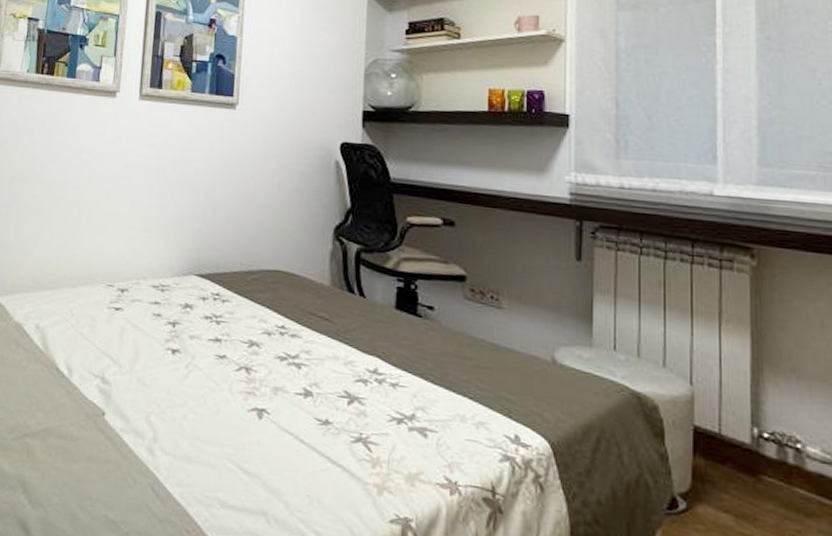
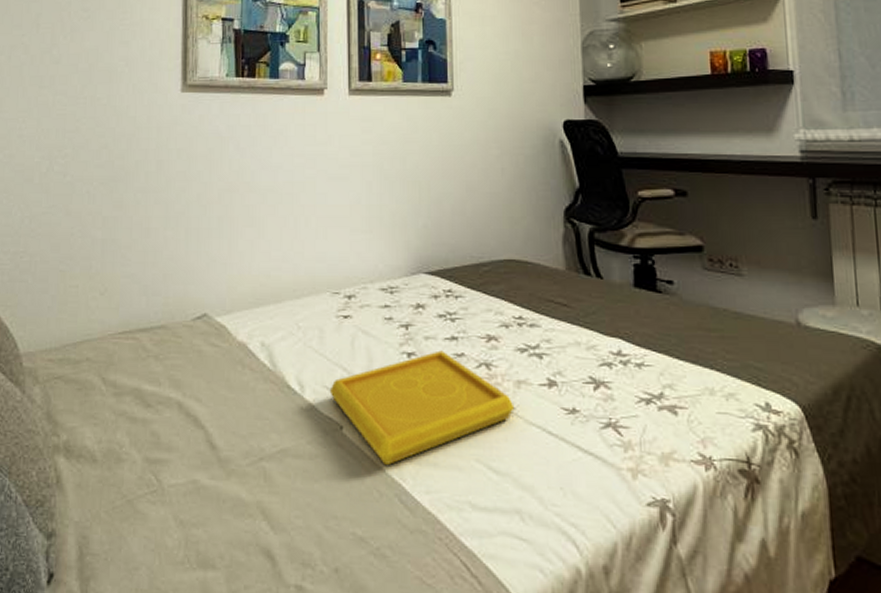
serving tray: none [95,350,270,454] -> present [329,350,515,465]

